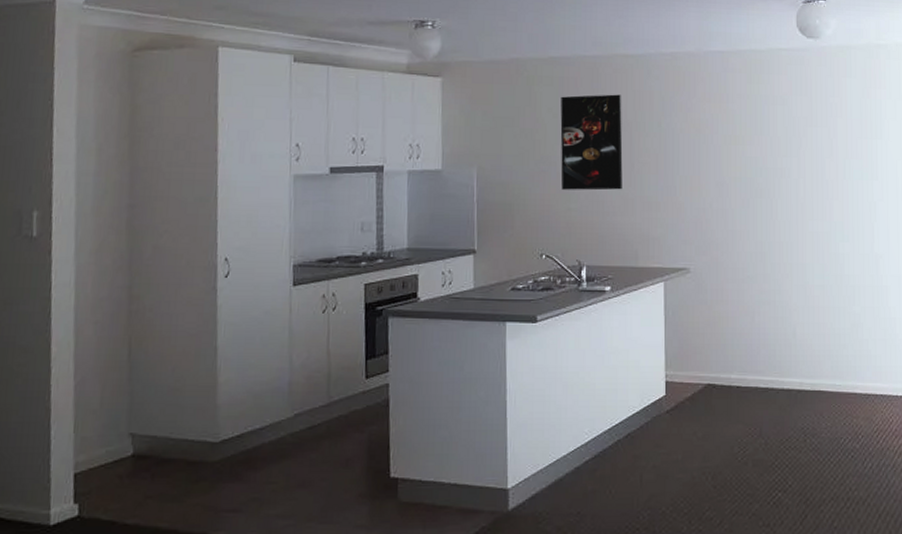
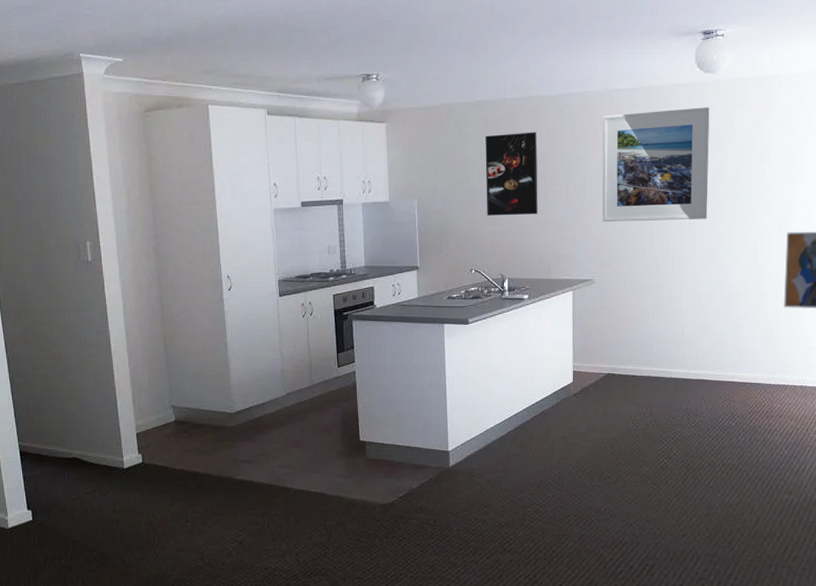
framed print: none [697,75,817,201] -> present [602,107,710,223]

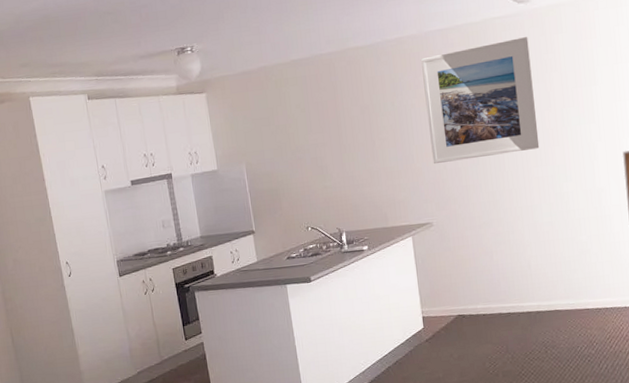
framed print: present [485,132,538,216] -> none [306,83,367,172]

